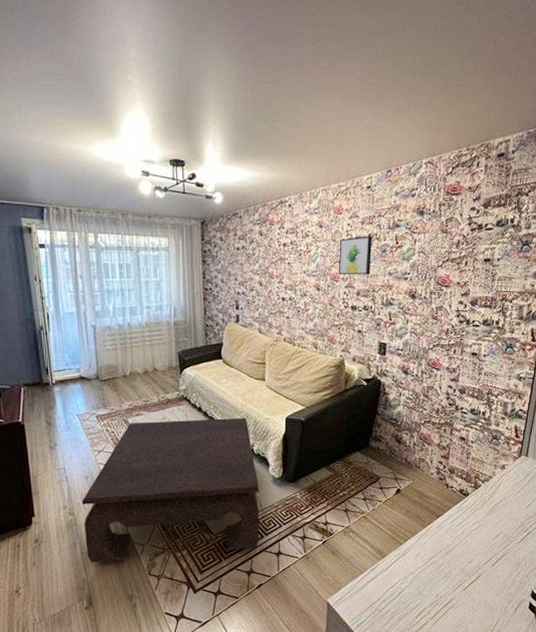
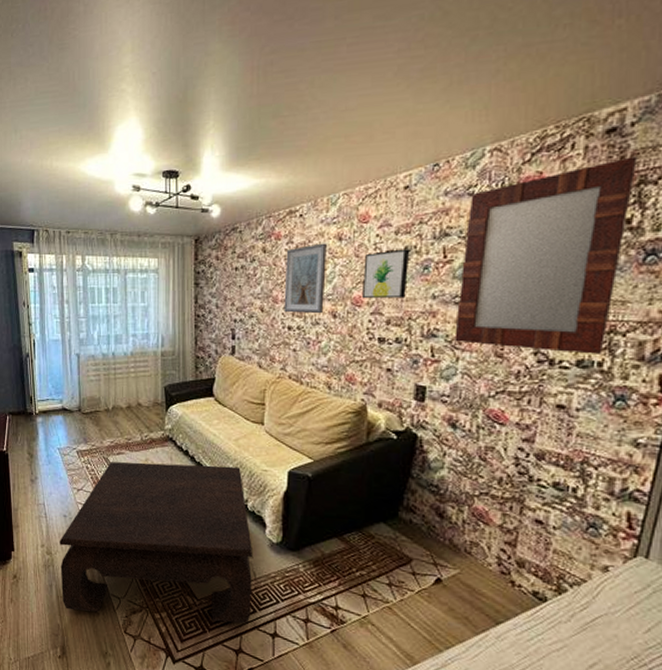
picture frame: none [278,229,311,288] -> present [284,243,327,314]
home mirror: none [405,175,517,316] -> present [454,156,638,354]

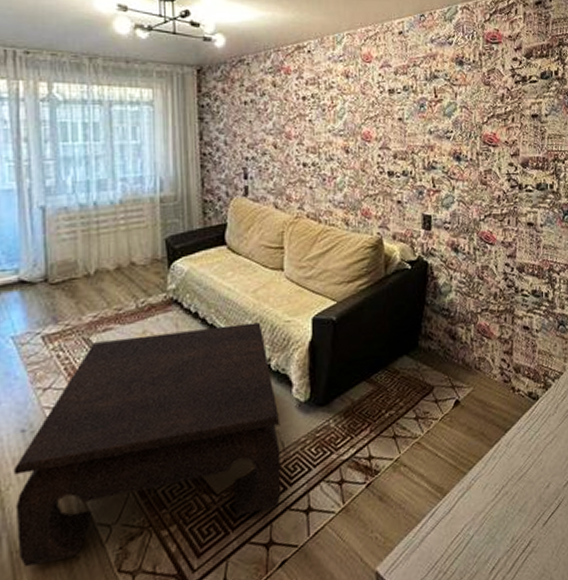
picture frame: present [284,243,327,314] -> none [296,79,337,150]
wall art: present [361,249,410,299] -> none [370,88,408,135]
home mirror: present [454,156,638,354] -> none [449,24,557,179]

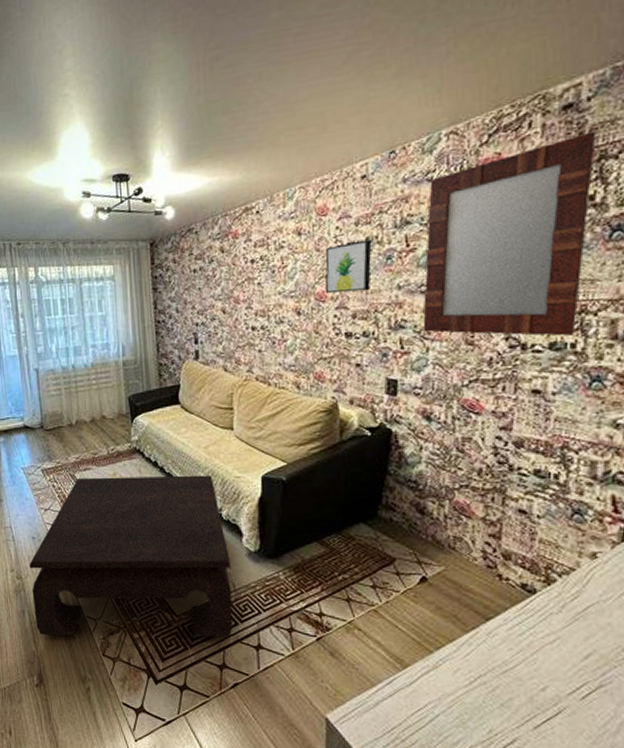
wall art: none [370,88,408,135] -> present [324,239,372,294]
home mirror: none [449,24,557,179] -> present [423,131,596,336]

